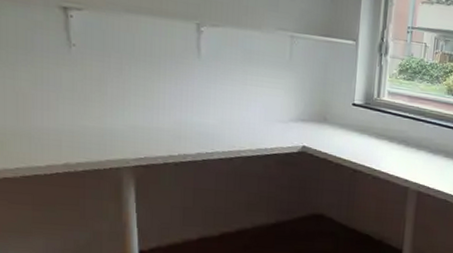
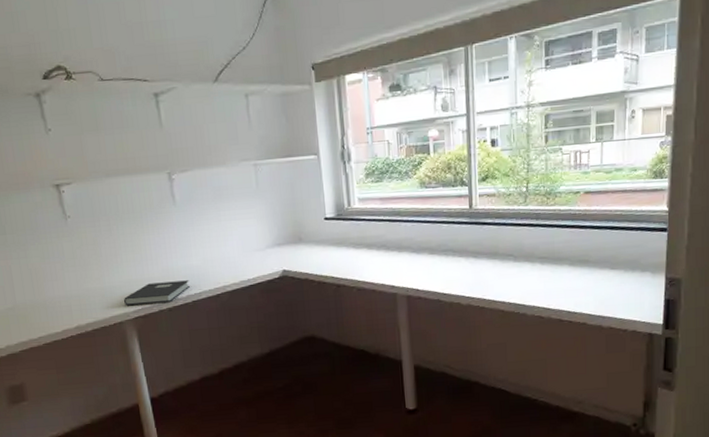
book: none [125,133,202,156] -> present [124,280,190,305]

